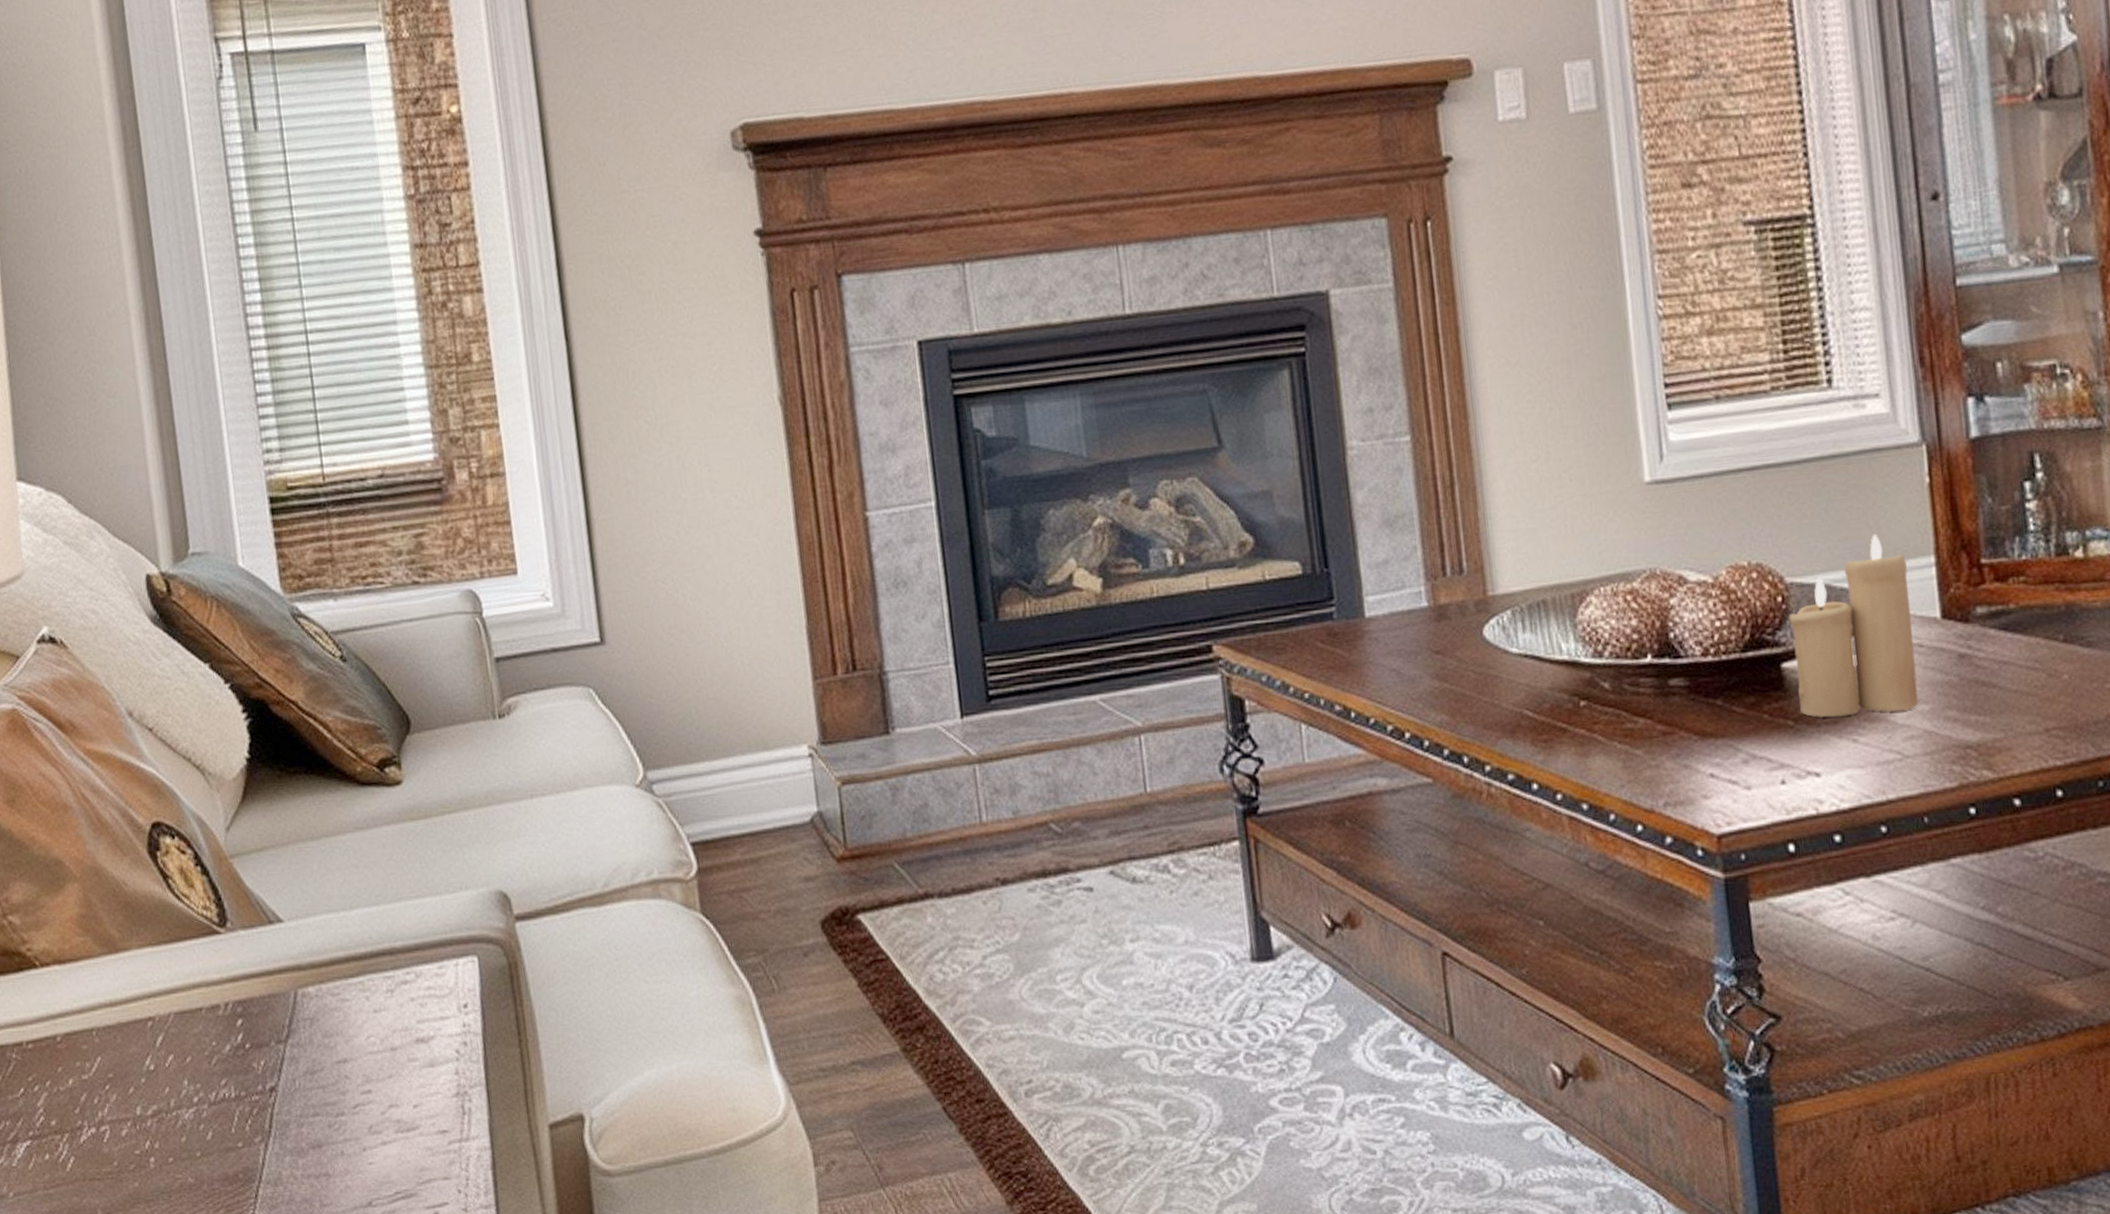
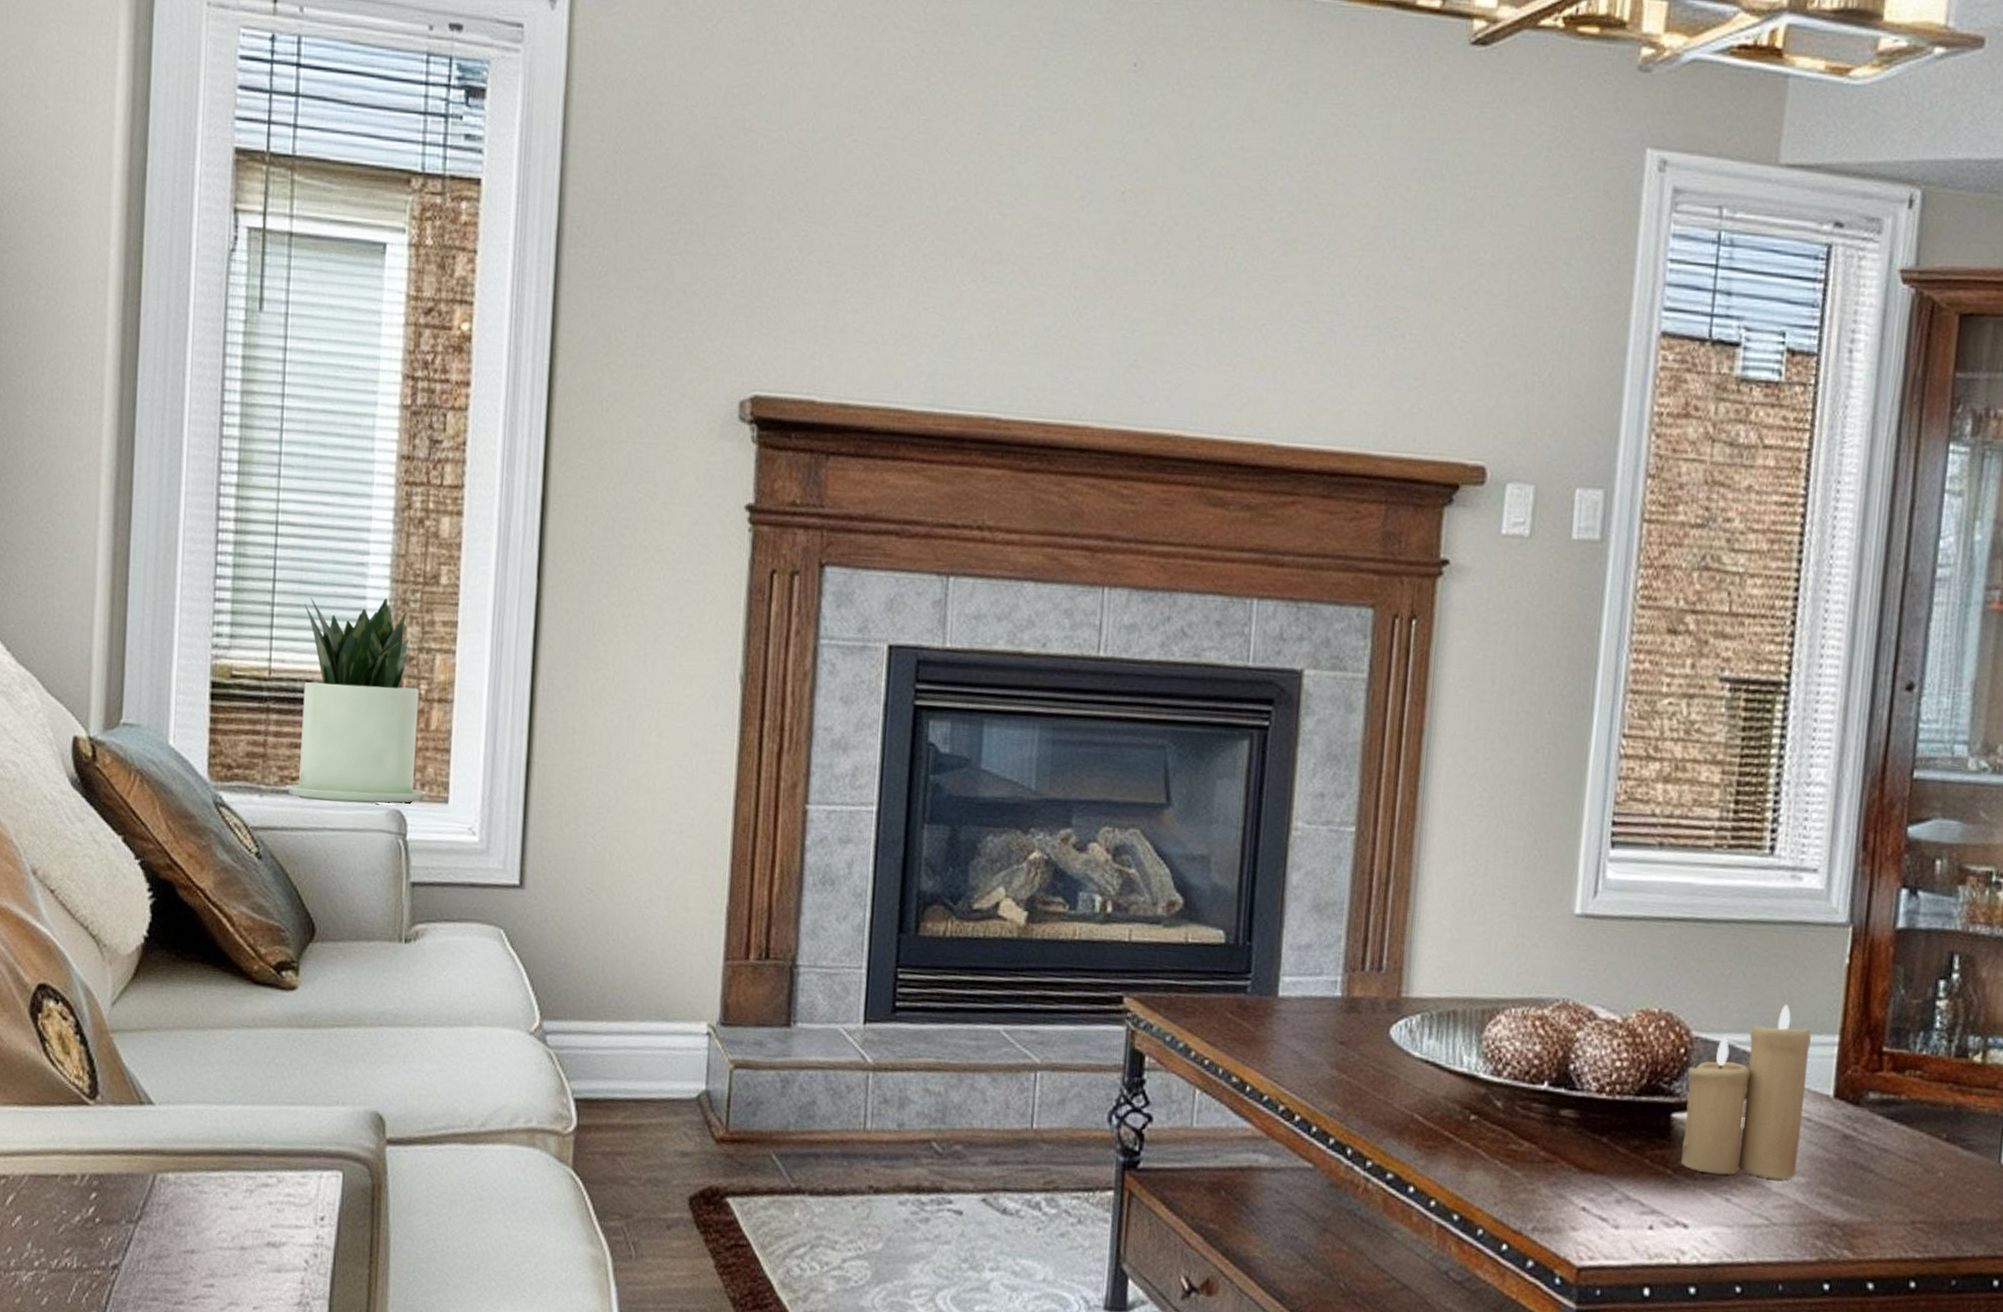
planter: none [346,386,494,596] -> present [285,598,426,804]

